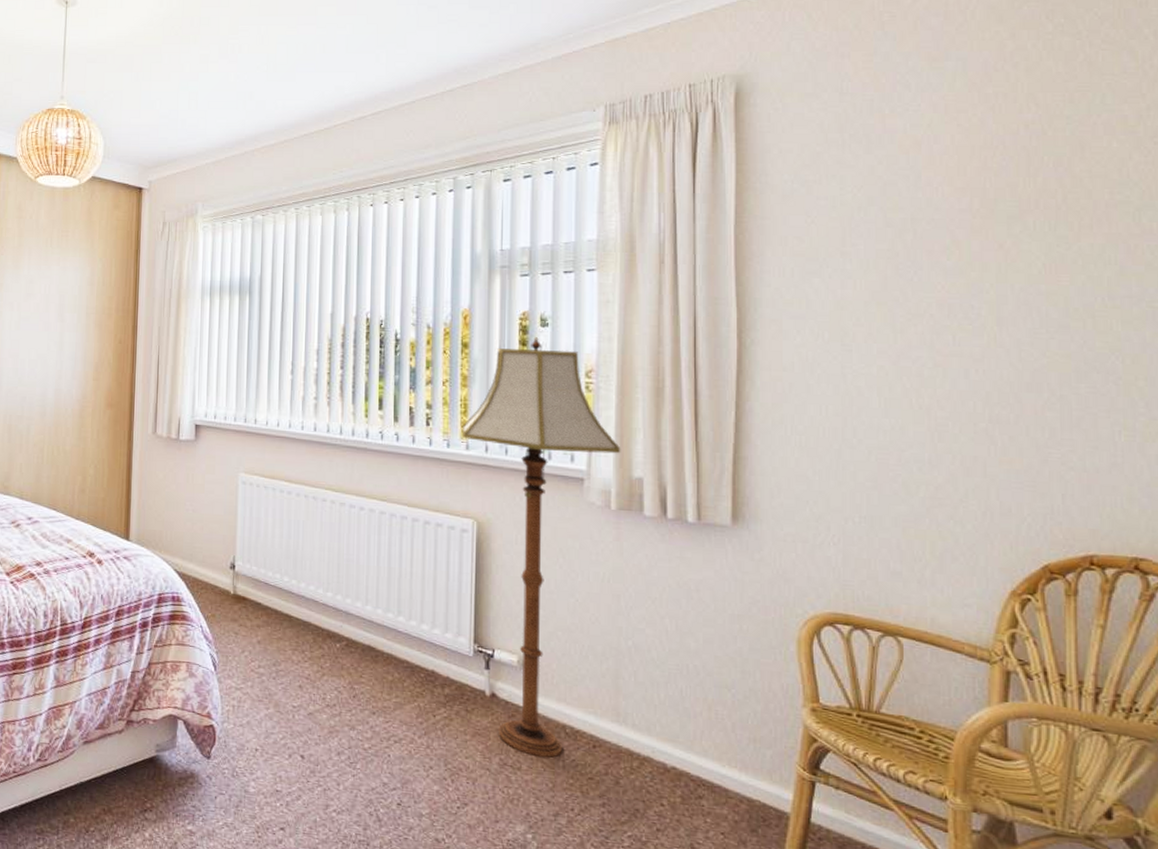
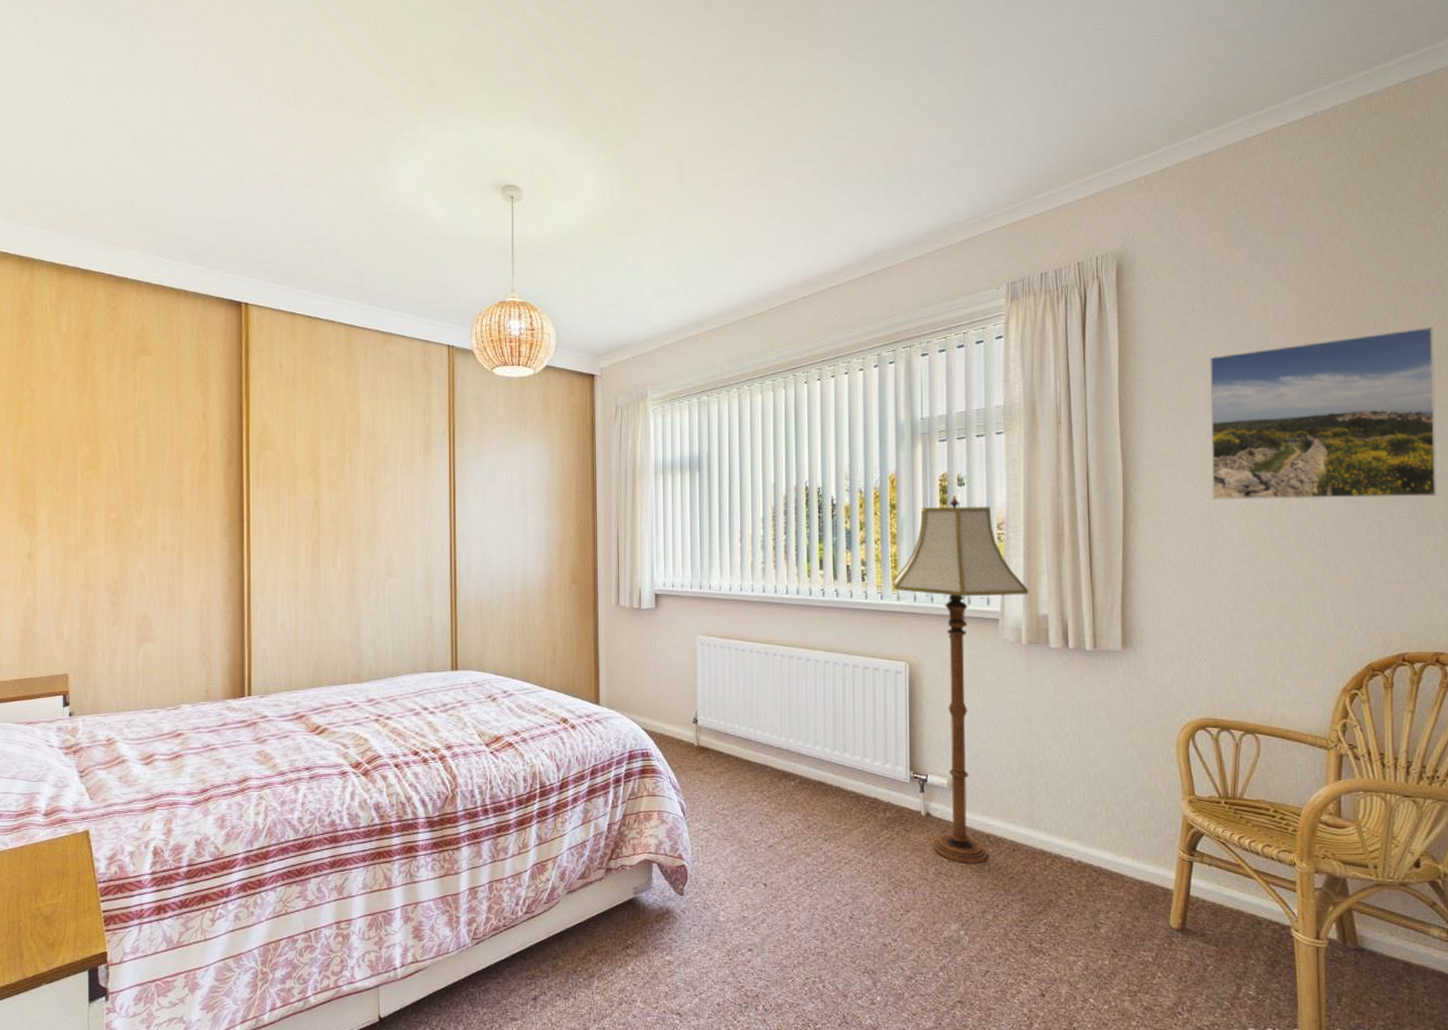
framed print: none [846,169,1138,370] -> present [1210,326,1438,500]

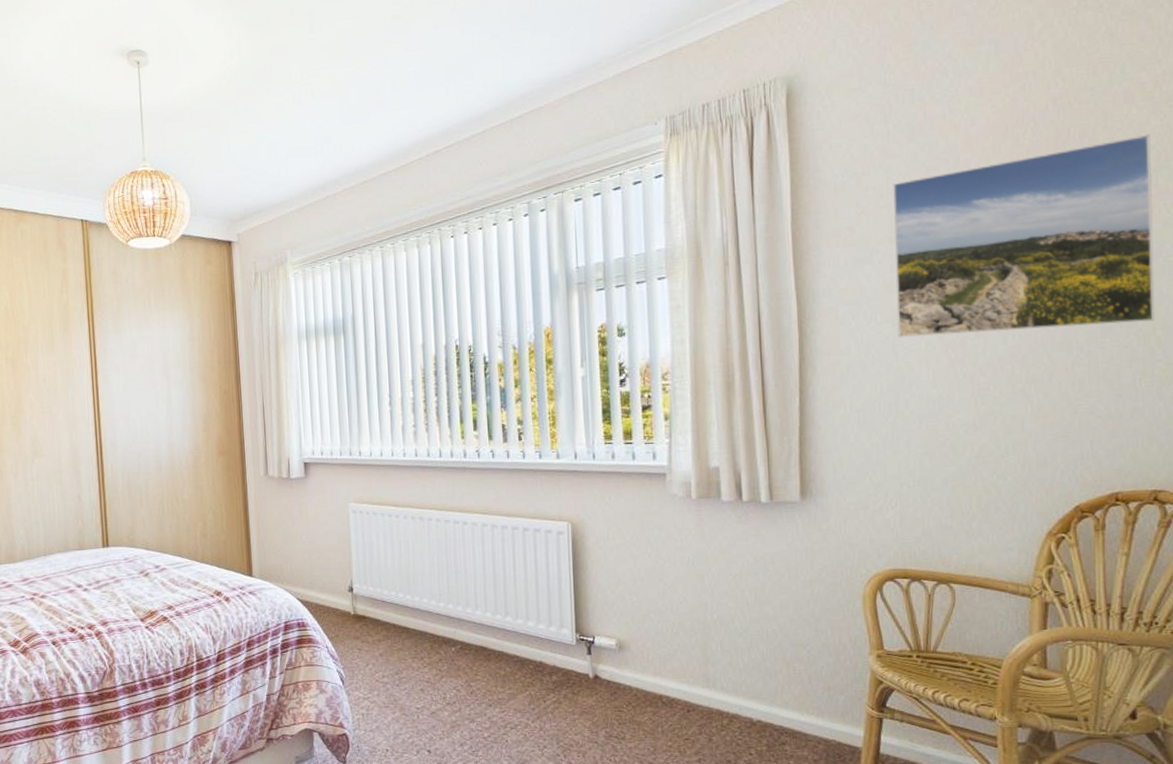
floor lamp: present [893,496,1029,863] -> none [551,347,698,725]

